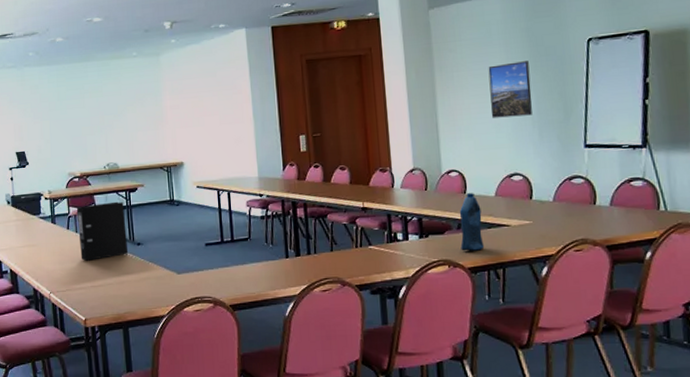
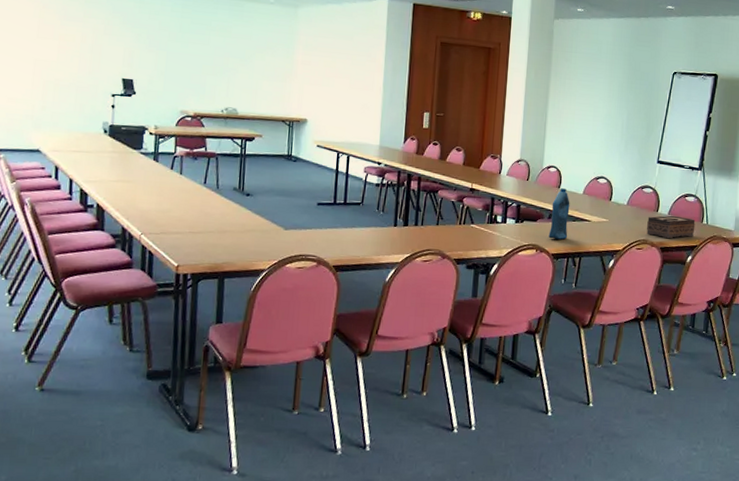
binder: present [76,201,129,261] -> none [182,147,238,205]
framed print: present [488,61,532,118] -> none [590,80,626,129]
tissue box: none [583,205,651,235] -> present [647,215,696,239]

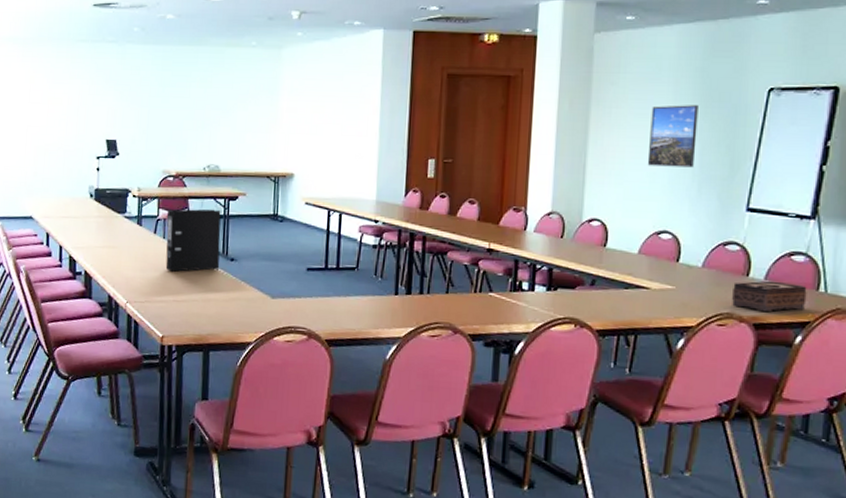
binder: none [182,147,238,205] -> present [165,209,221,272]
bottle: present [548,188,570,240] -> none [591,247,621,312]
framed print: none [590,80,626,129] -> present [647,105,698,168]

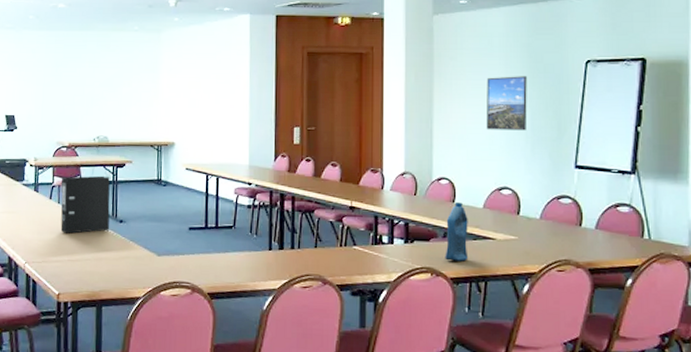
bottle: none [591,247,621,312] -> present [445,202,469,262]
tissue box: present [732,280,807,312] -> none [568,230,634,258]

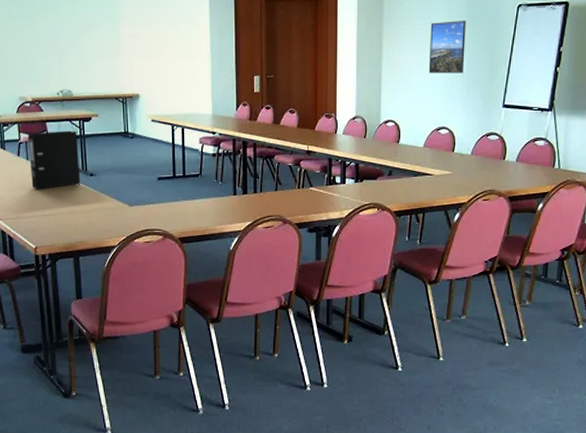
bottle: present [445,202,469,262] -> none [389,143,411,196]

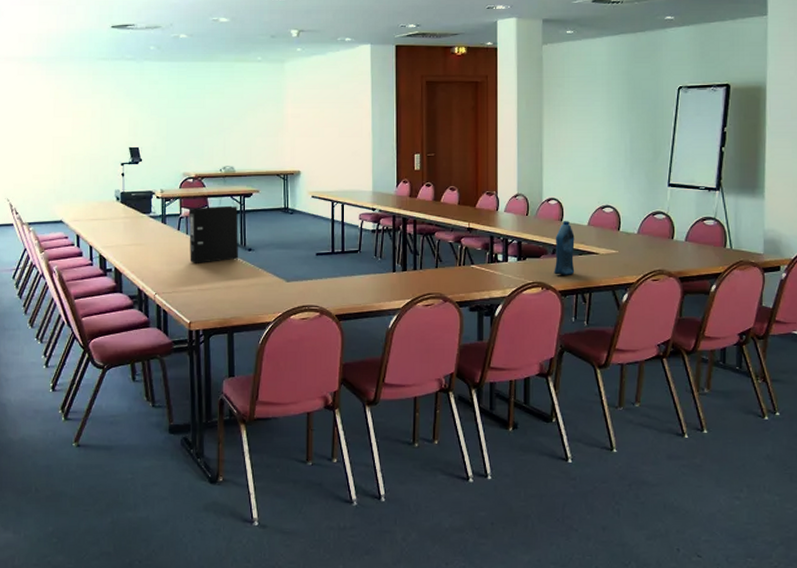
bottle: none [389,143,411,196] -> present [554,221,575,275]
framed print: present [428,21,466,74] -> none [590,102,627,153]

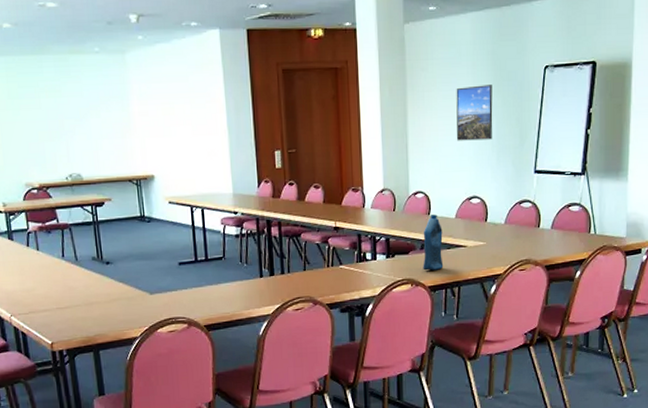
binder: present [188,205,239,263] -> none [36,216,97,281]
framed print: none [590,102,627,153] -> present [456,85,493,141]

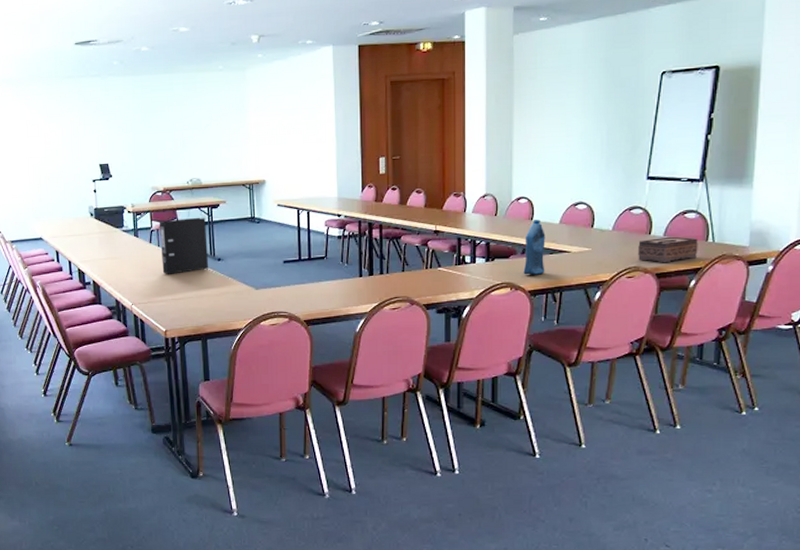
binder: none [36,216,97,281] -> present [159,217,209,274]
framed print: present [456,85,493,141] -> none [563,91,604,148]
tissue box: none [529,229,582,255] -> present [638,236,698,263]

